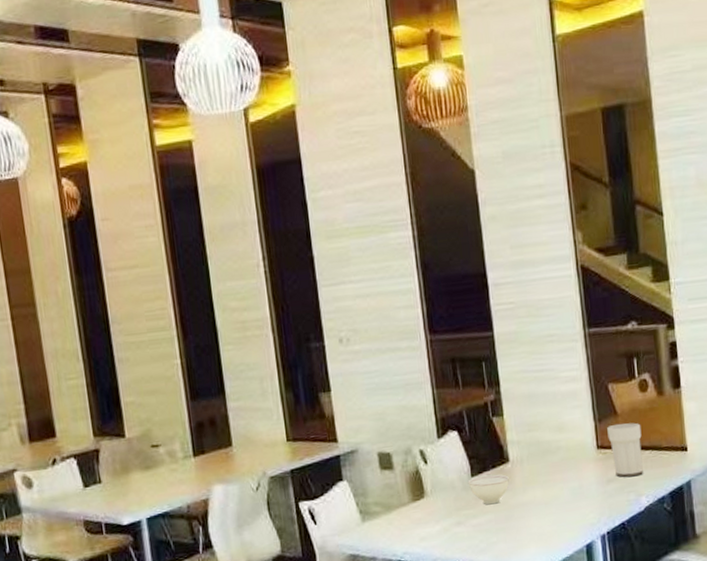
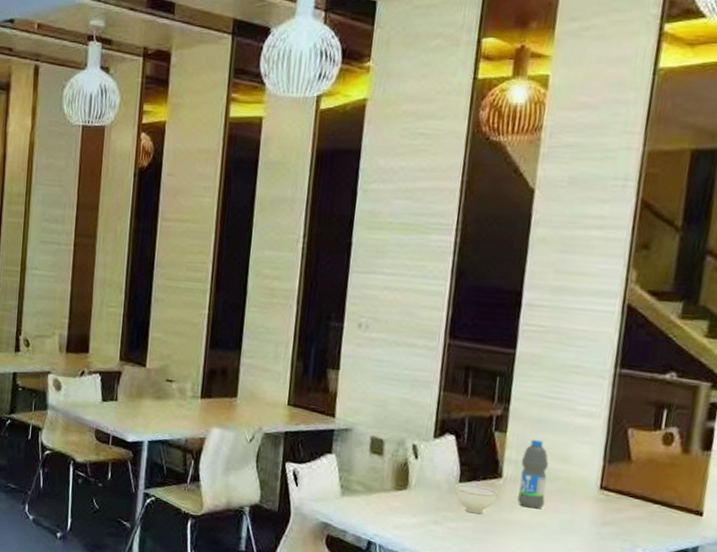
water bottle: none [522,415,553,485] -> present [516,439,549,509]
cup: present [607,422,643,477] -> none [614,470,656,527]

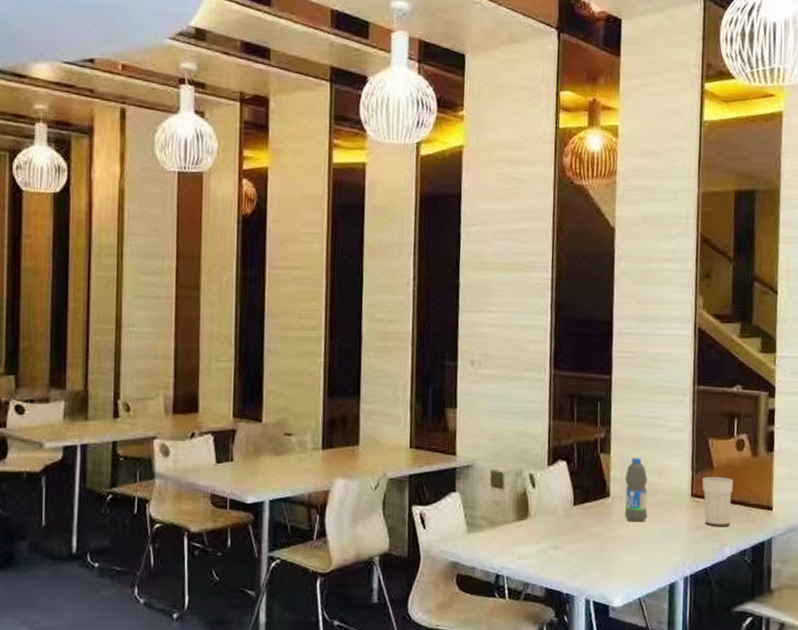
bowl: present [454,483,498,514] -> none [569,506,608,534]
cup: none [614,470,656,527] -> present [702,477,734,527]

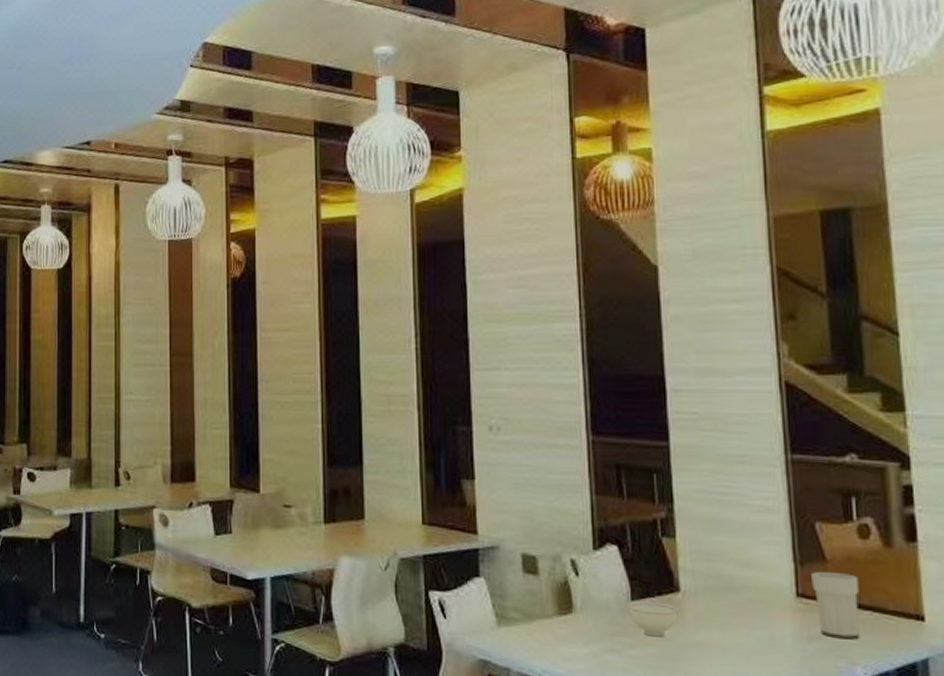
bowl: none [569,506,608,534] -> present [626,601,678,637]
water bottle: present [624,457,648,522] -> none [698,543,735,626]

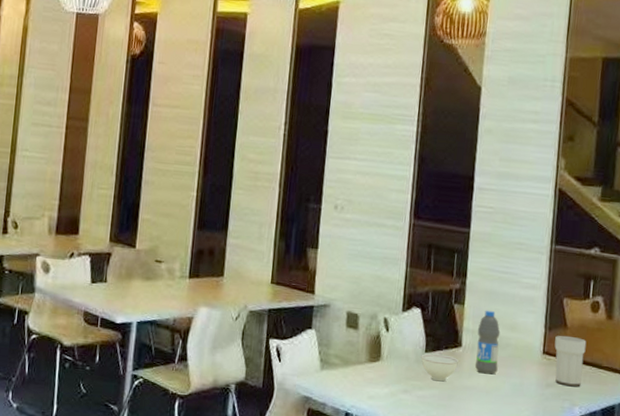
water bottle: none [698,543,735,626] -> present [474,310,501,375]

